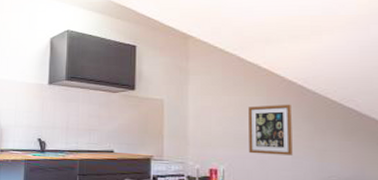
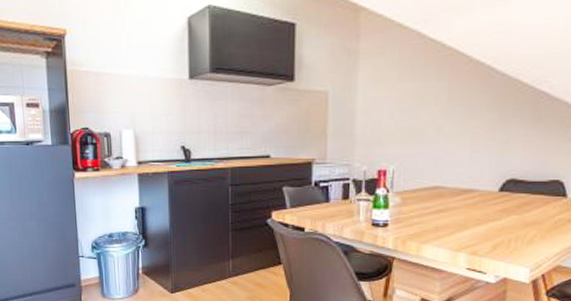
wall art: present [248,104,293,156] -> none [423,89,476,150]

